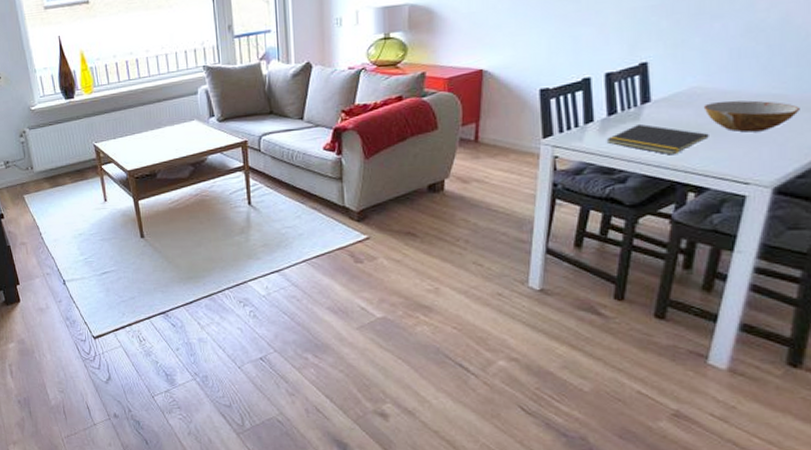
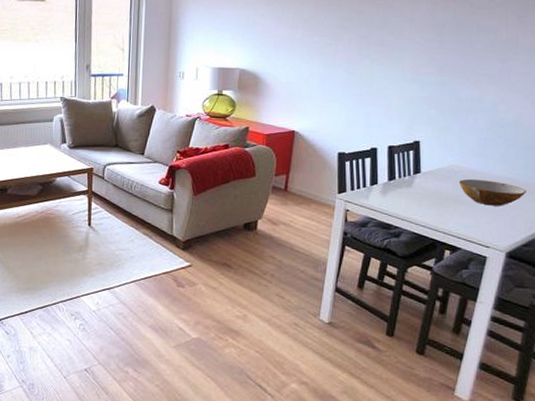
notepad: present [606,123,709,155] -> none [386,190,462,218]

